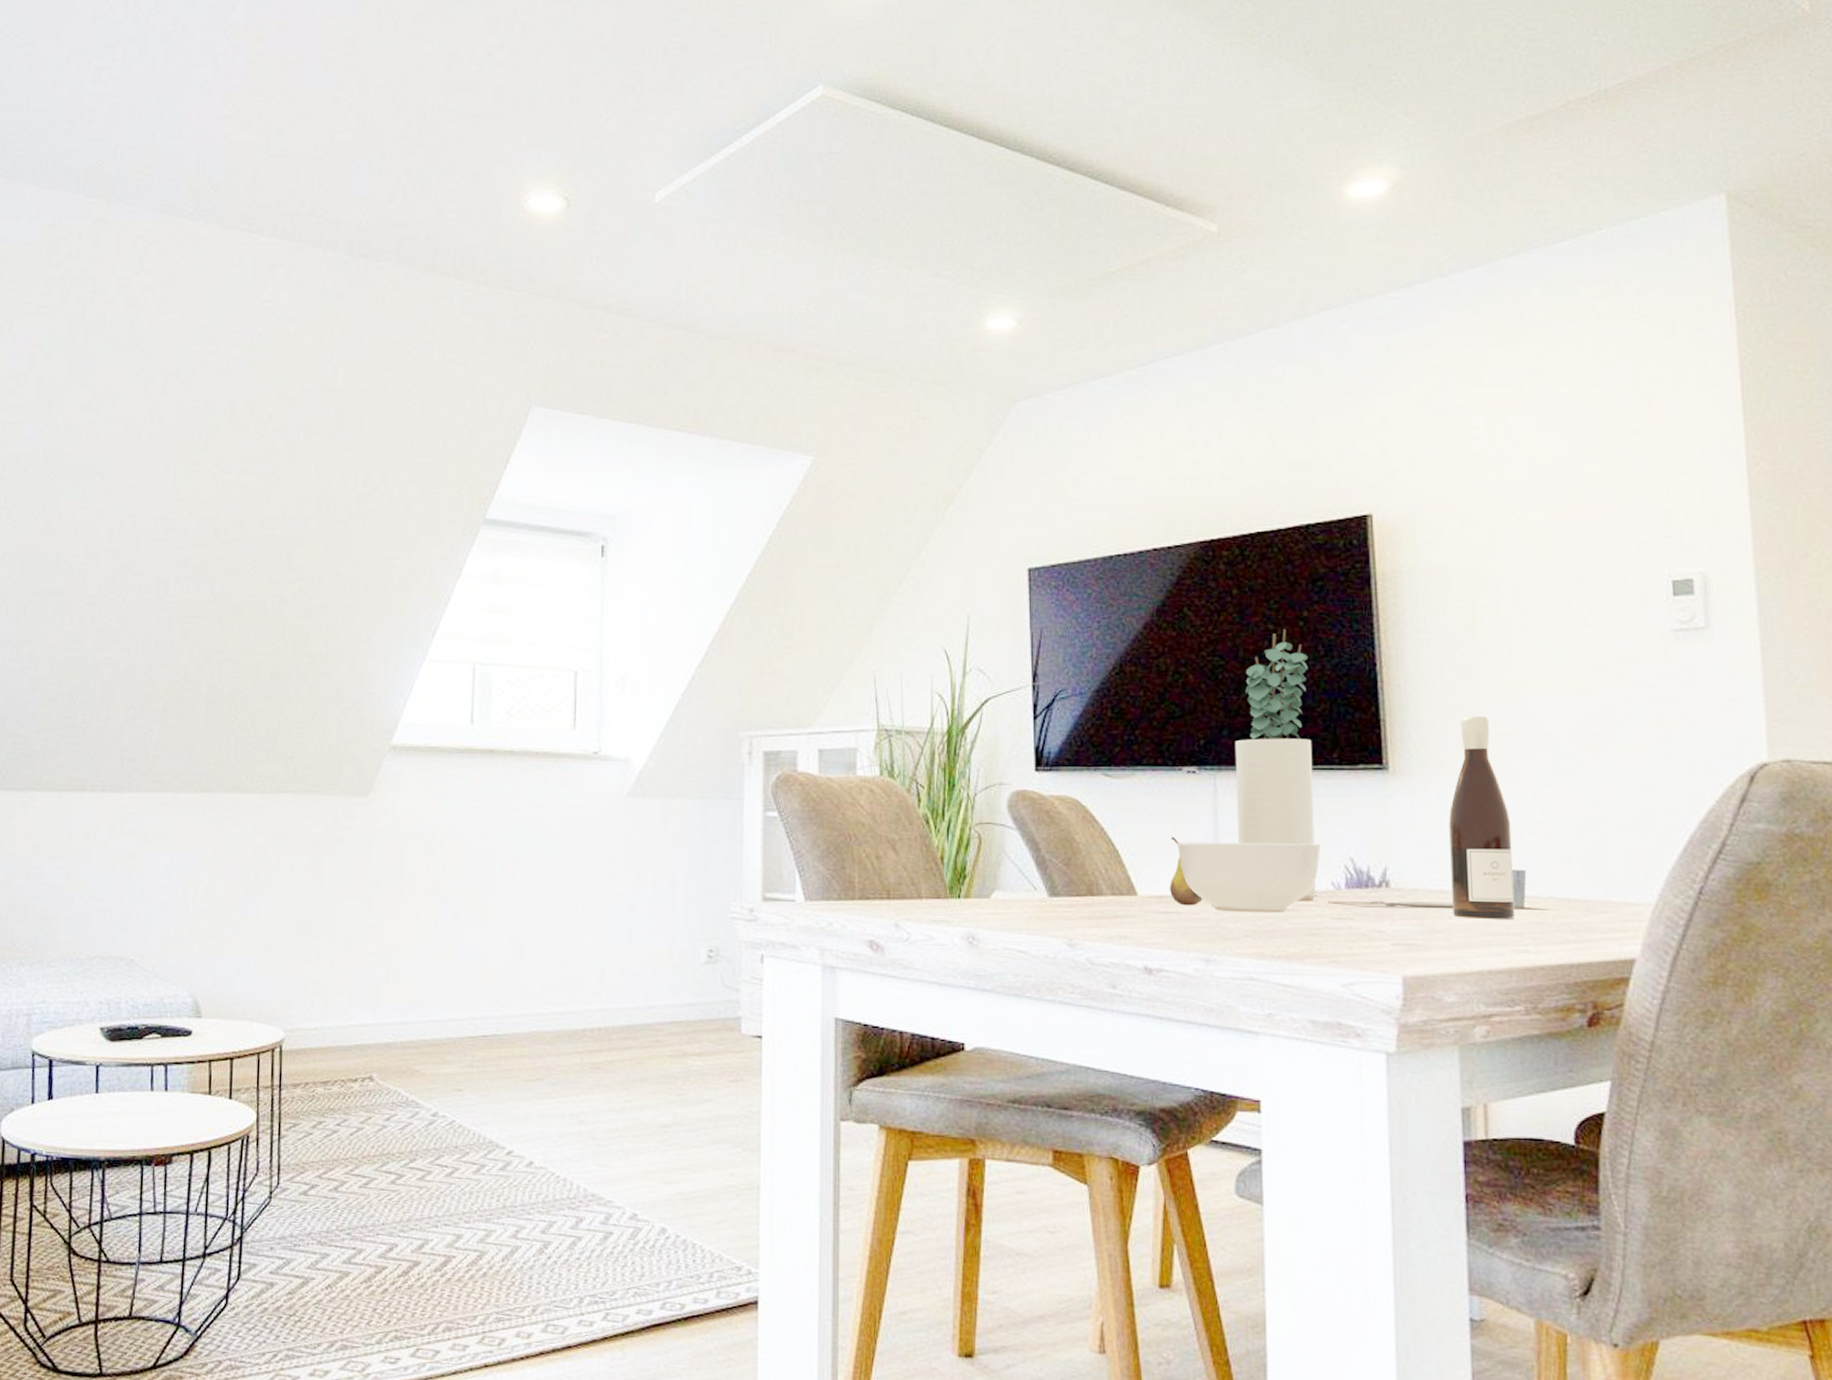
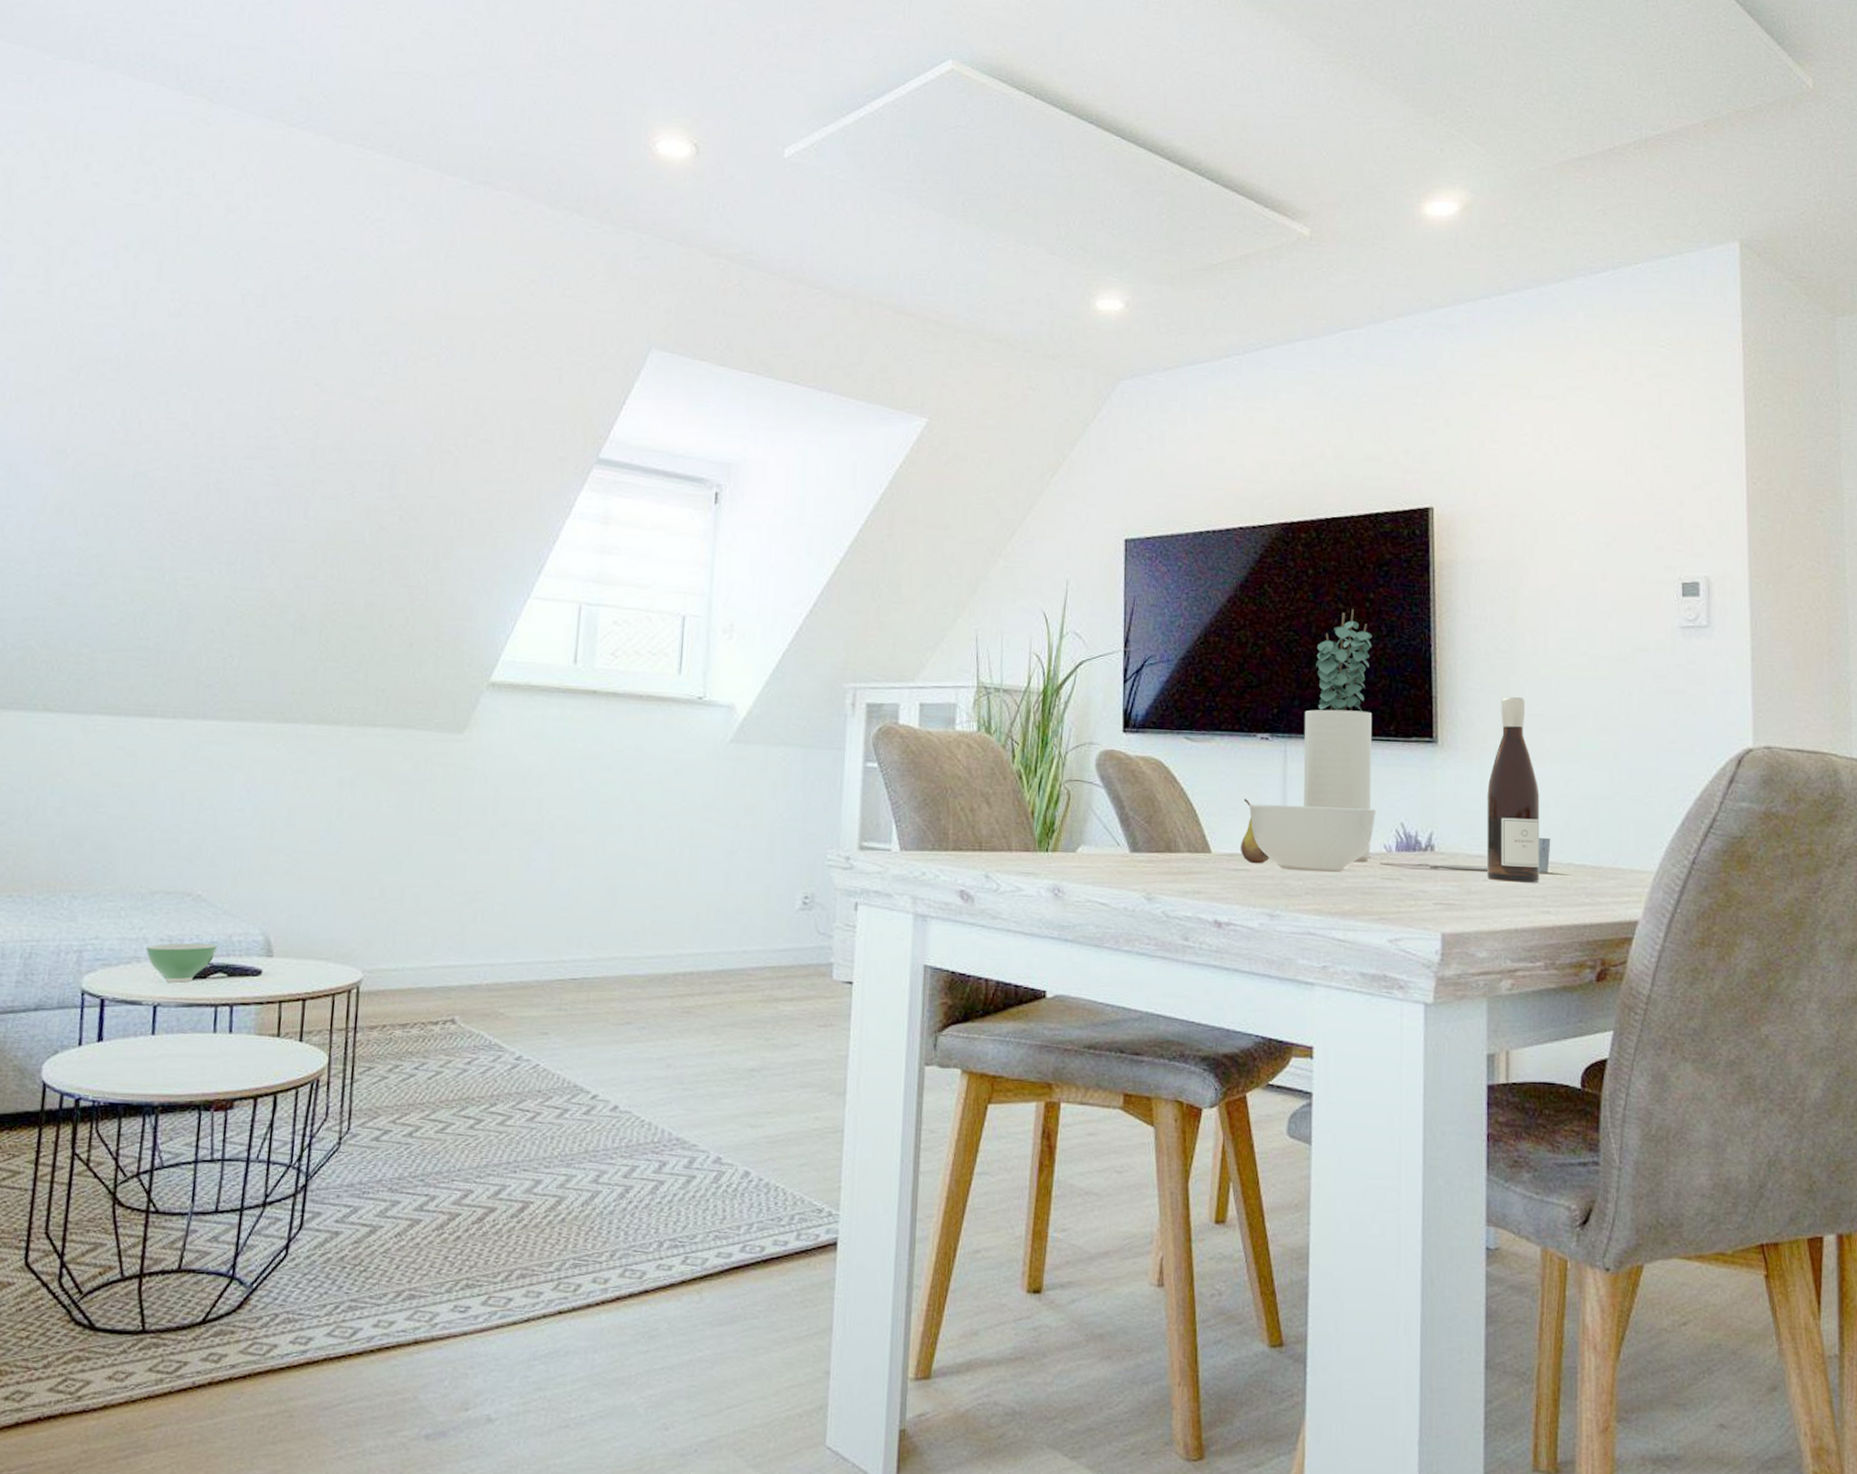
bowl: none [87,1005,151,1044] -> present [146,942,218,984]

